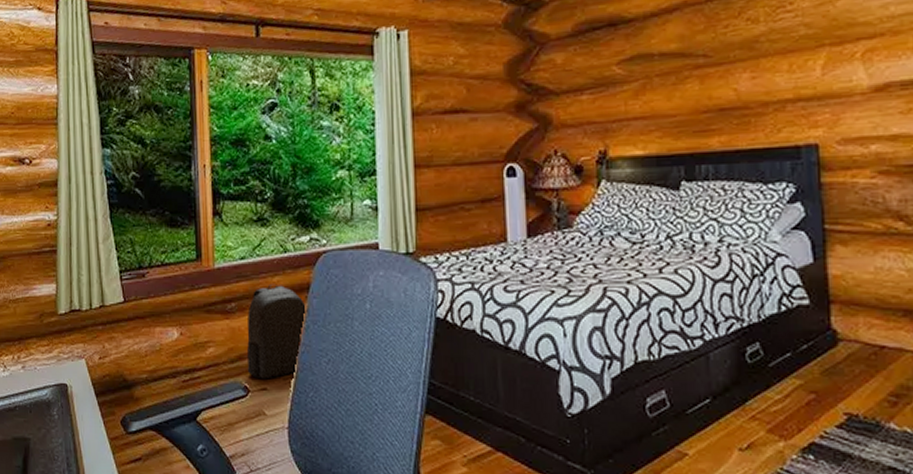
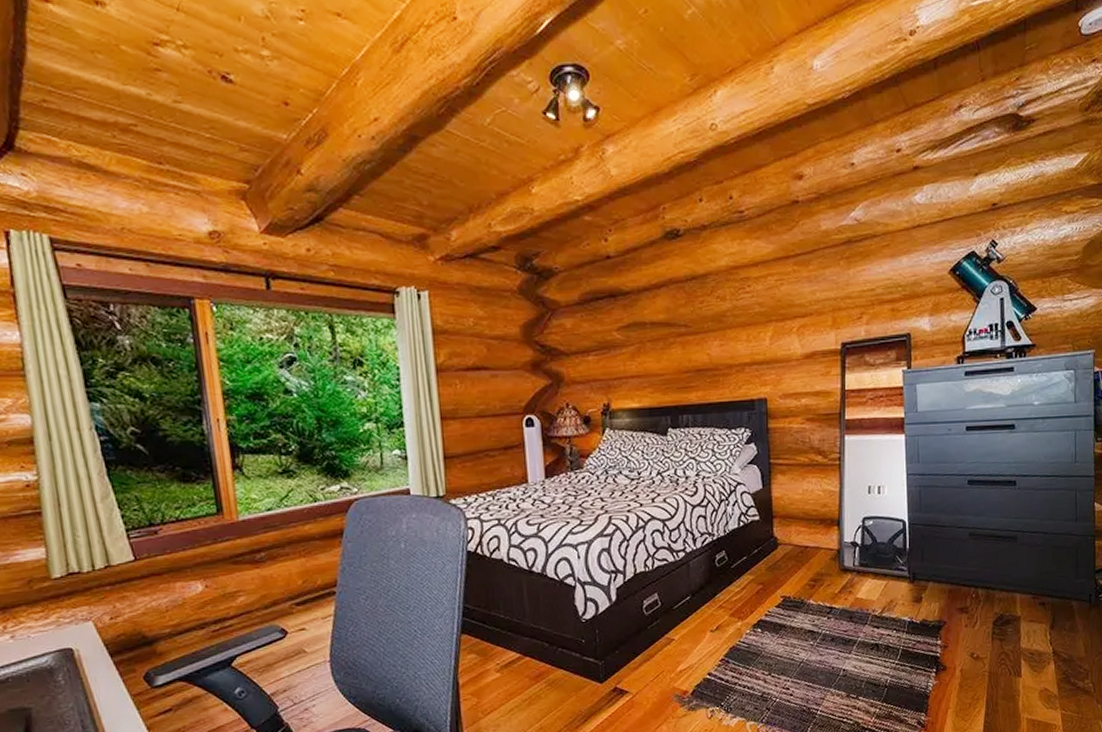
backpack: present [247,285,308,380] -> none [279,532,343,621]

